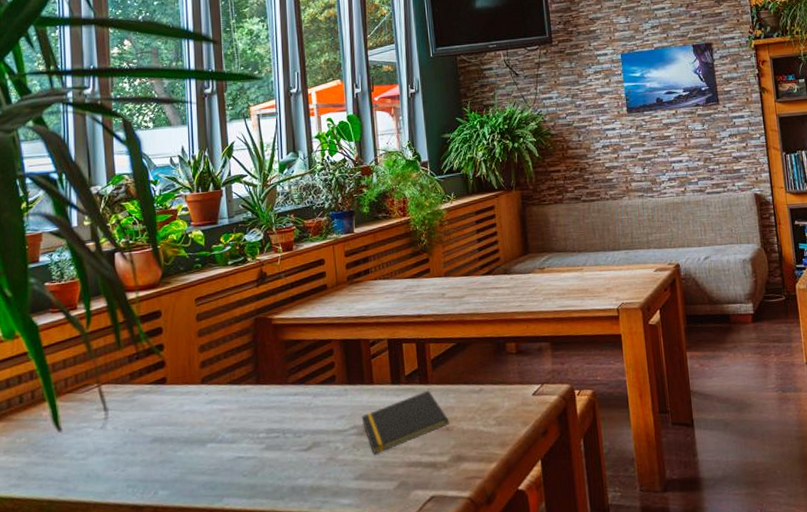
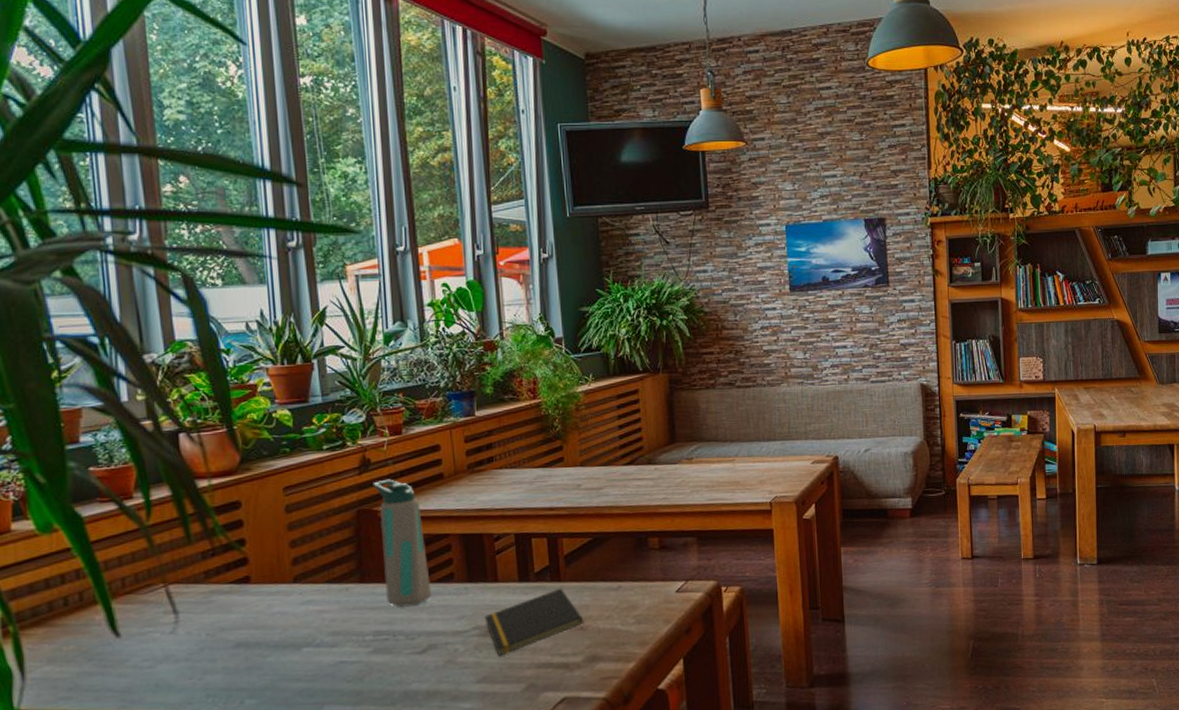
water bottle: none [268,290,316,407] -> present [373,479,431,607]

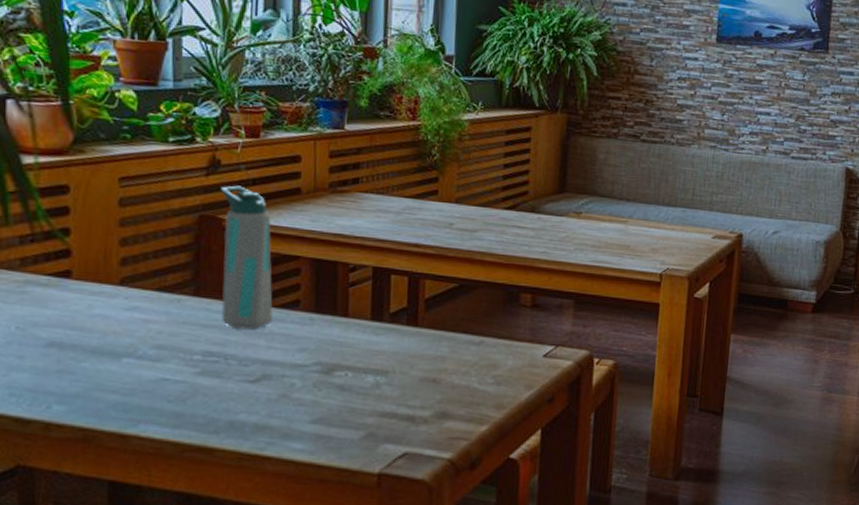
notepad: present [484,588,584,656] -> none [328,333,438,398]

